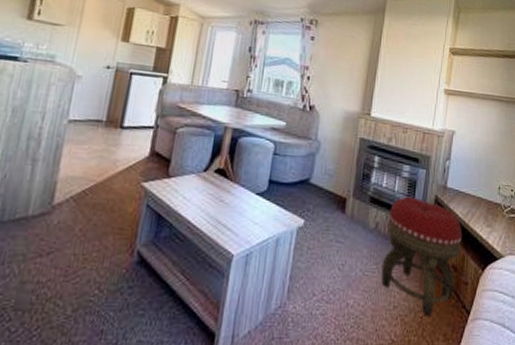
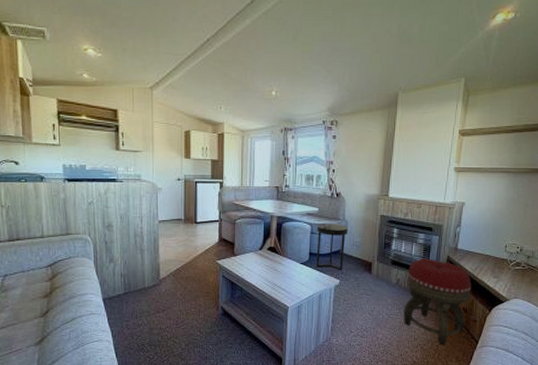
side table: none [276,142,321,206] -> present [316,224,349,270]

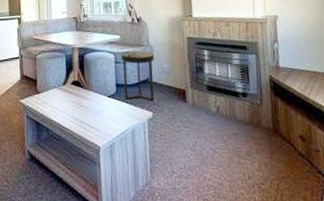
footstool: present [403,258,472,345] -> none [227,80,306,183]

